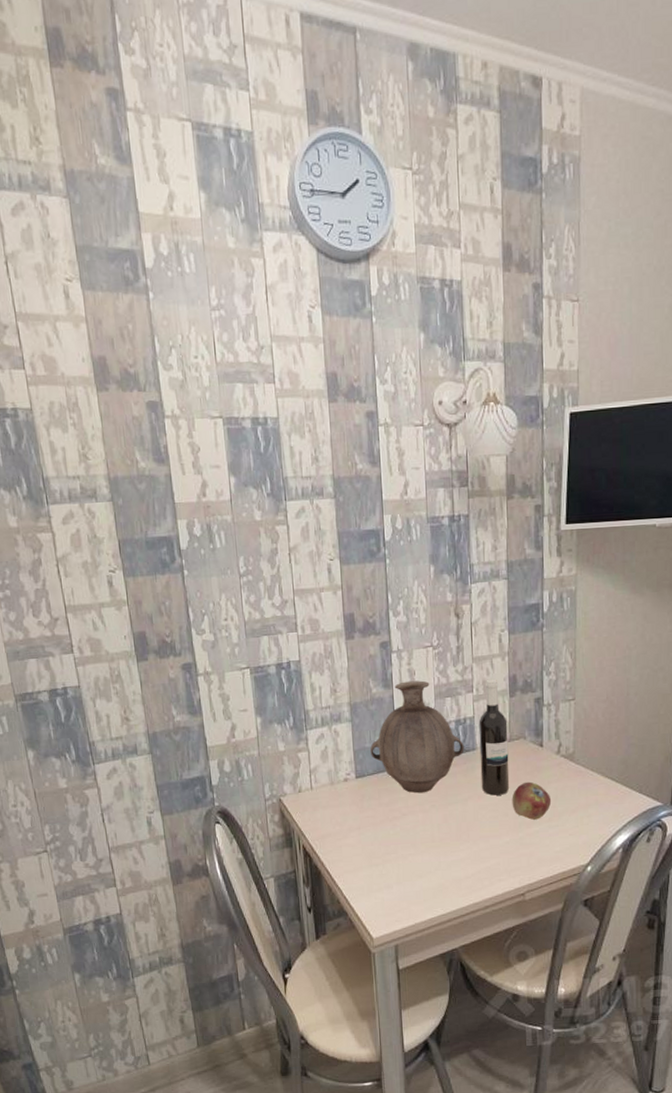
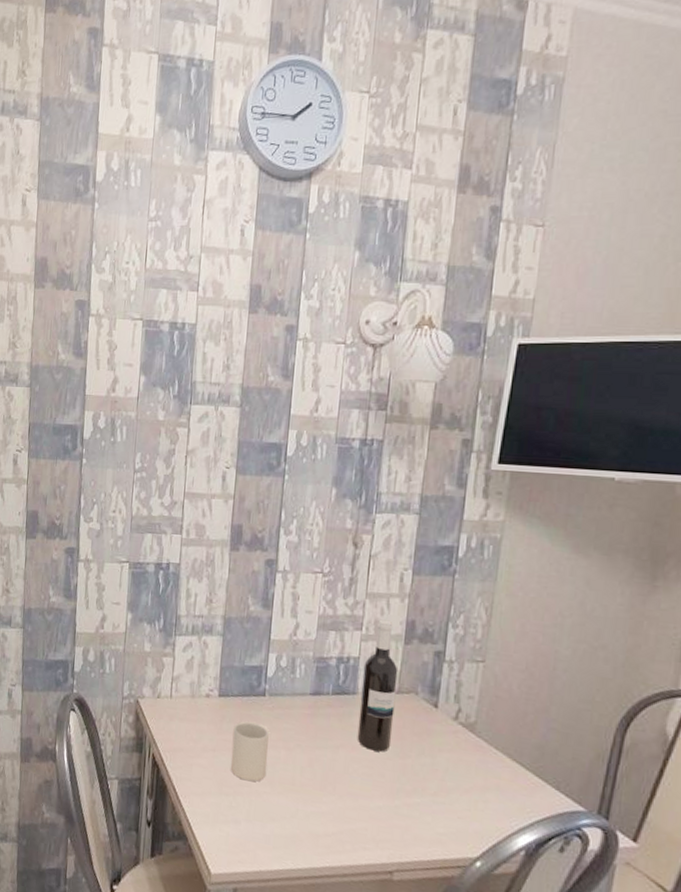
vase: present [370,680,465,794] -> none [238,604,344,729]
mug: none [374,795,409,849] -> present [230,721,269,782]
fruit: present [511,781,552,820] -> none [391,743,441,790]

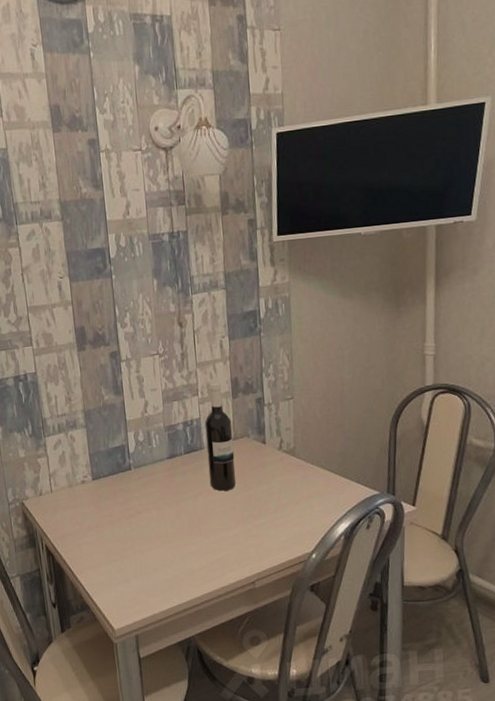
mug: present [230,721,269,782] -> none [110,494,144,545]

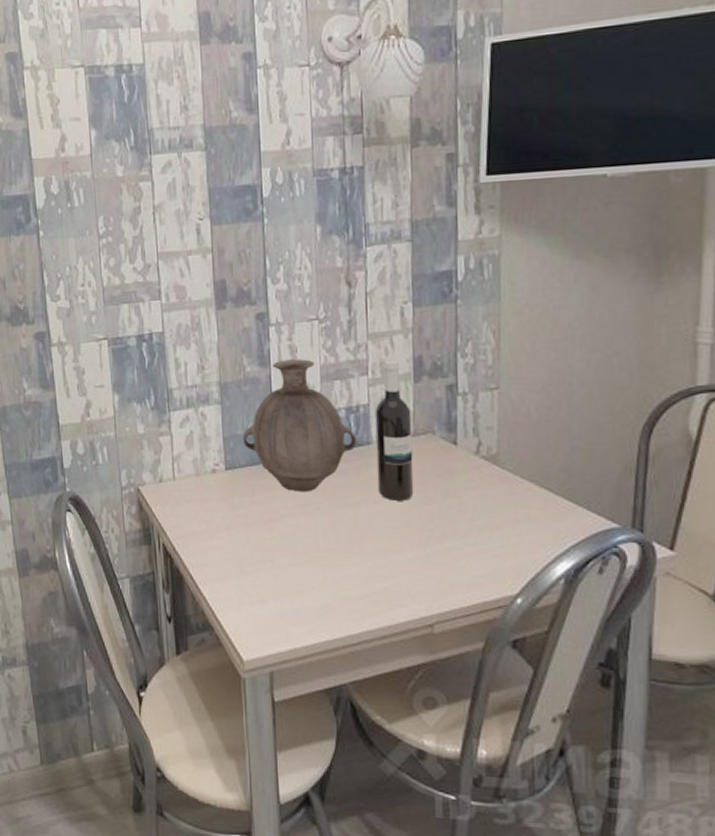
vase: none [105,386,193,492] -> present [243,359,357,492]

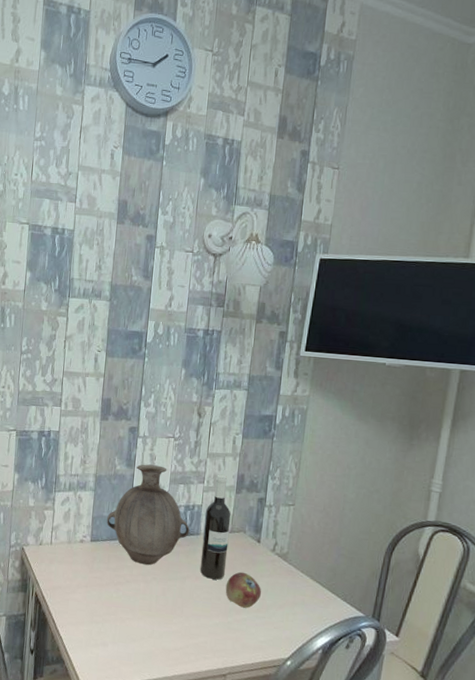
fruit: none [416,486,469,534] -> present [225,571,262,608]

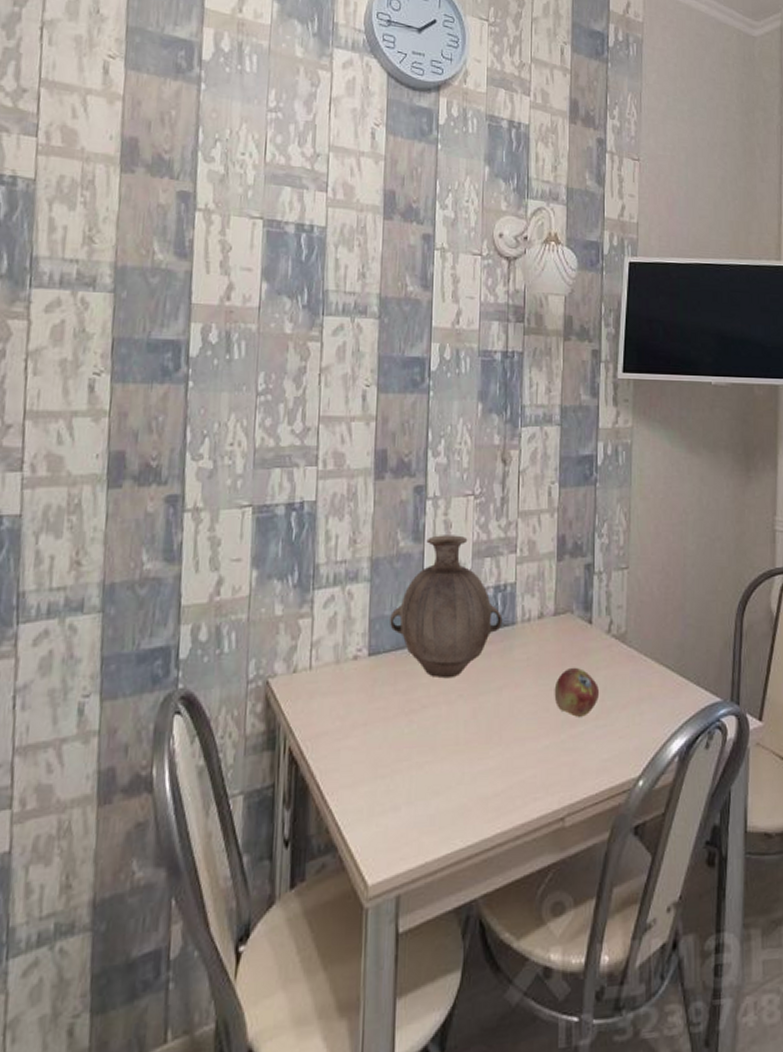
wine bottle: present [200,474,231,580] -> none [519,538,554,684]

